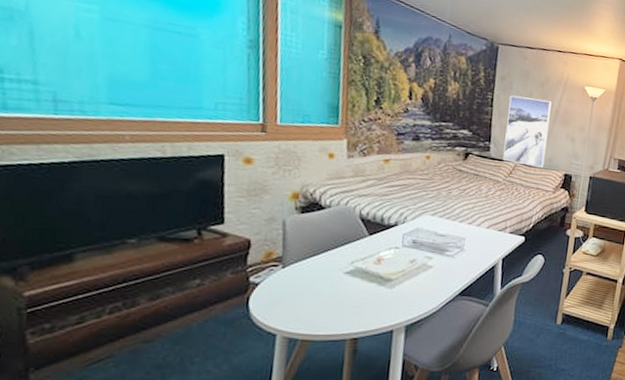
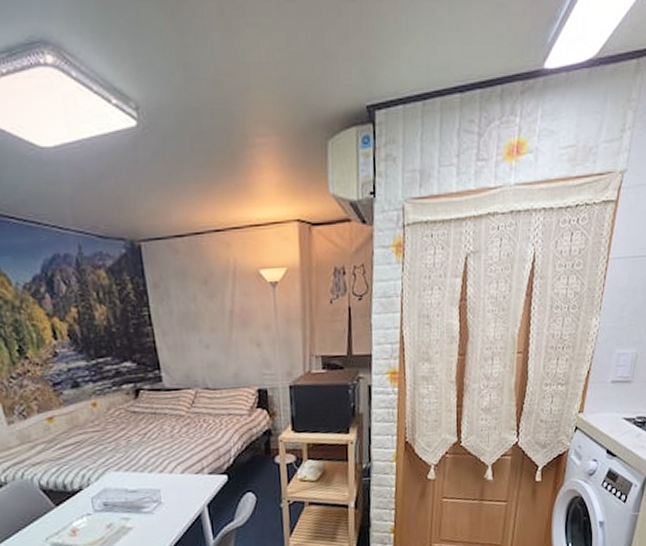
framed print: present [502,95,552,168] -> none [169,301,230,389]

